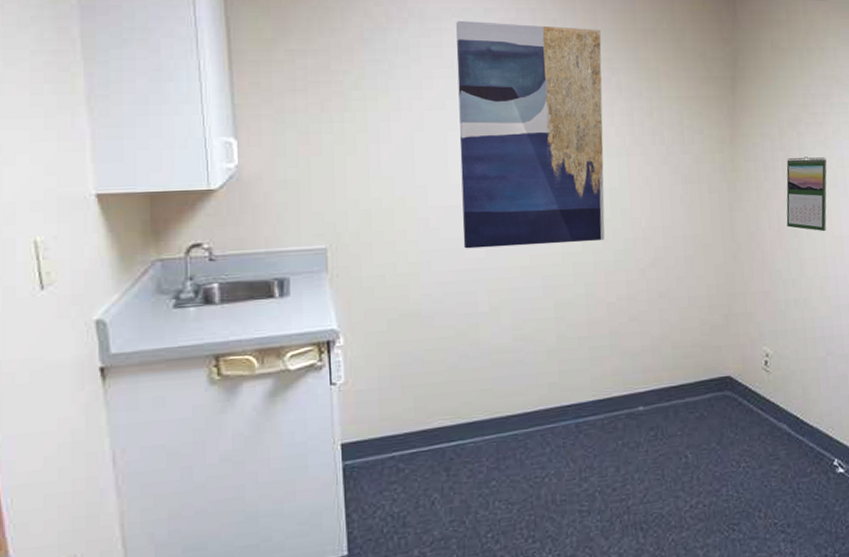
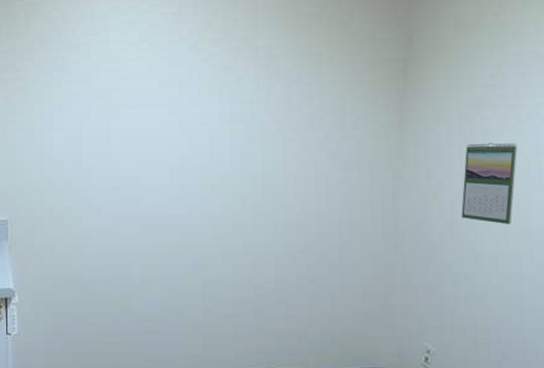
wall art: present [456,20,605,249] -> none [121,17,262,226]

